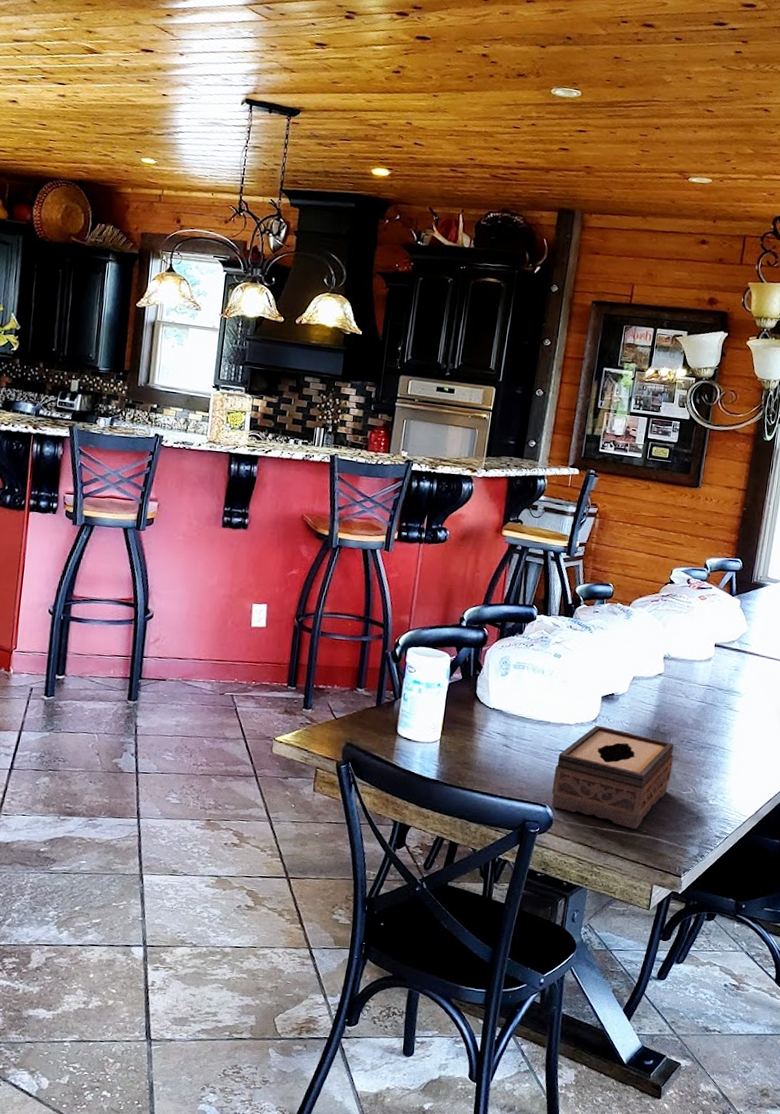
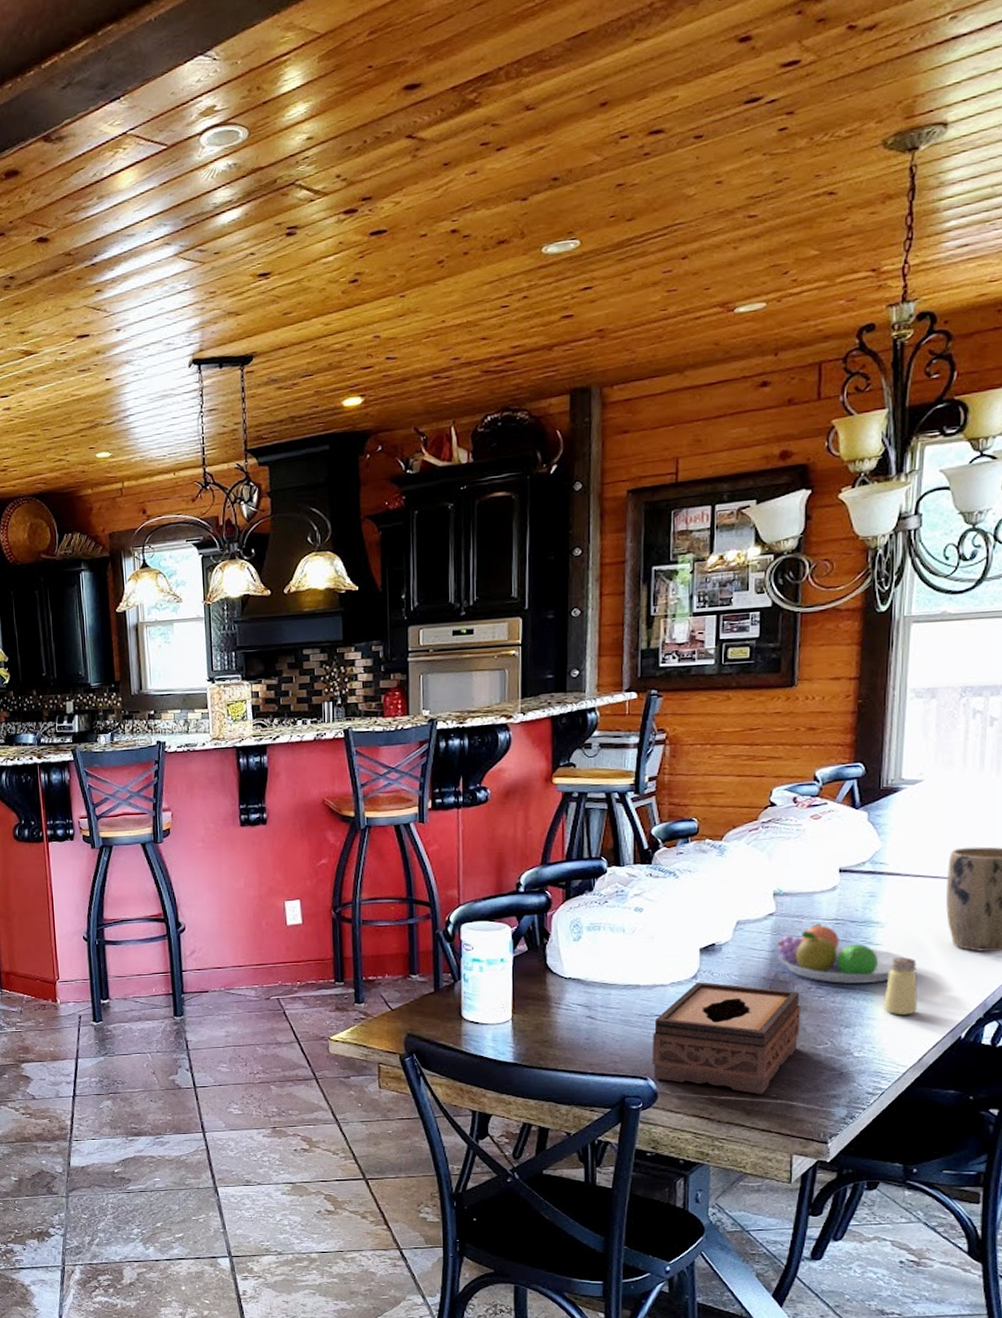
fruit bowl: none [660,687,754,743] -> present [777,924,904,984]
saltshaker: none [735,723,763,773] -> present [884,957,918,1016]

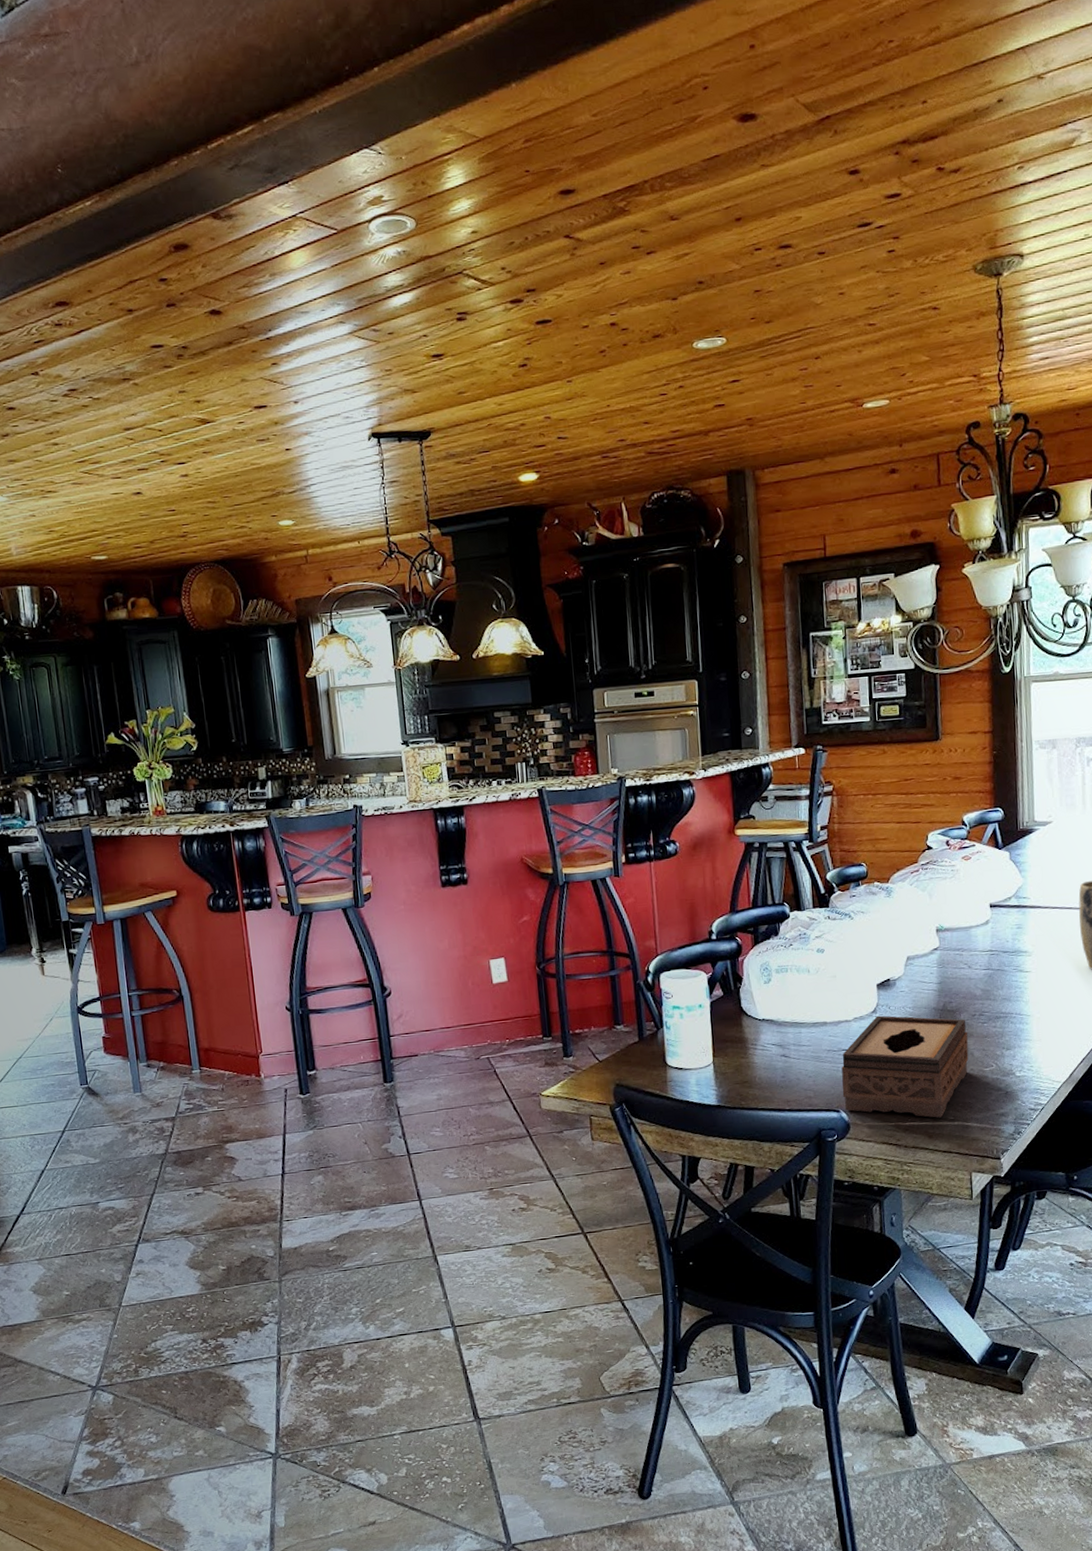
fruit bowl: present [777,924,904,984] -> none [943,955,1050,1010]
saltshaker: present [884,957,918,1016] -> none [1037,982,1066,1036]

